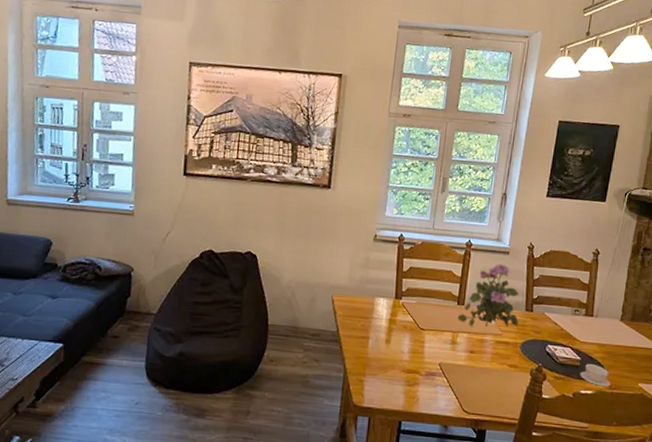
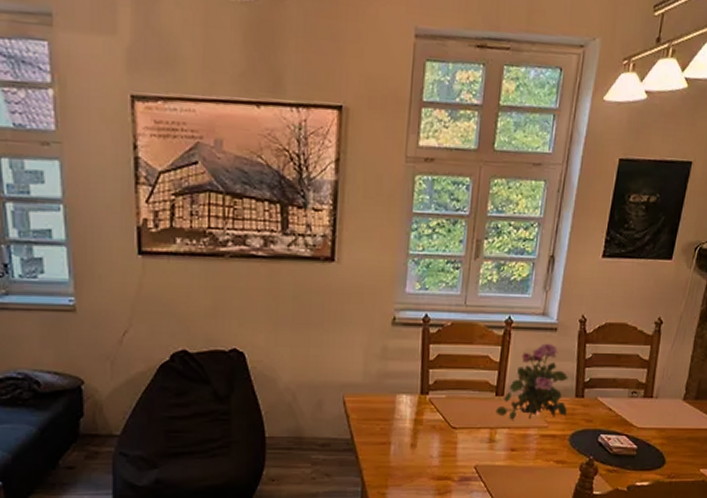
teacup: present [580,363,610,387] -> none [635,451,669,476]

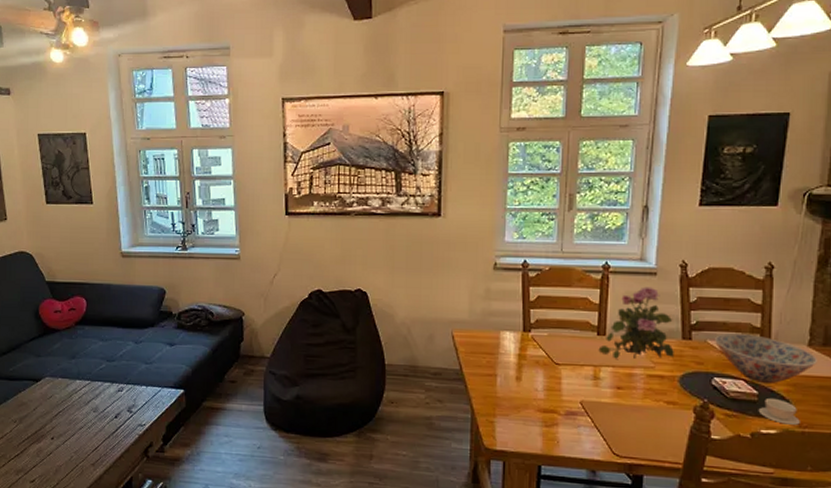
bowl: none [603,390,689,439] -> present [714,333,817,385]
teacup: none [635,451,669,476] -> present [758,397,800,425]

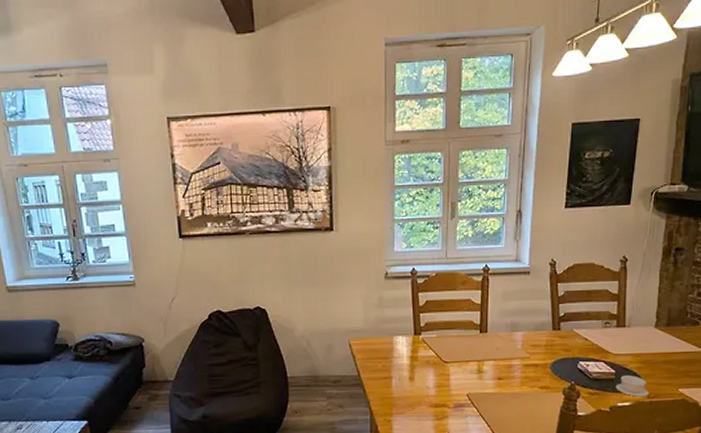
flower bouquet: present [598,286,674,359] -> none [481,285,546,353]
bowl: present [714,333,817,385] -> none [579,321,662,364]

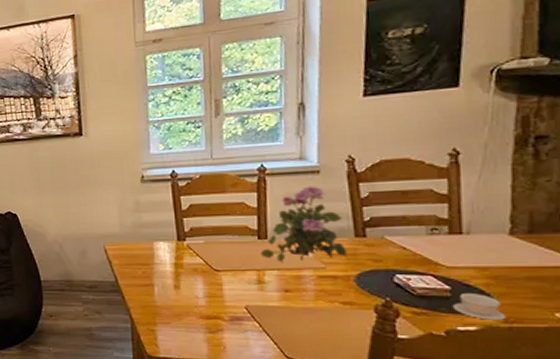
flower bouquet: none [481,285,546,353] -> present [260,186,347,262]

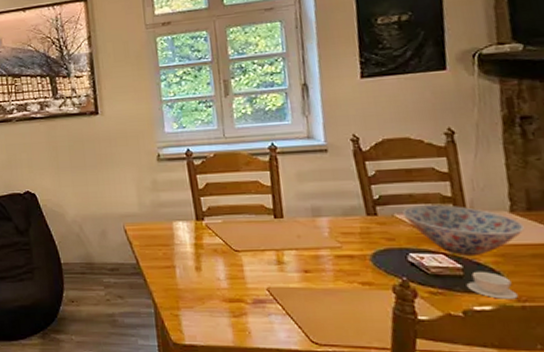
flower bouquet: present [260,186,347,262] -> none [277,164,361,241]
bowl: none [392,227,522,279] -> present [401,205,524,257]

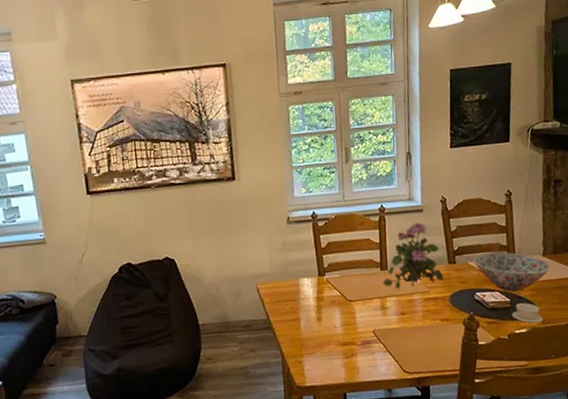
flower bouquet: none [277,164,361,241] -> present [383,222,443,289]

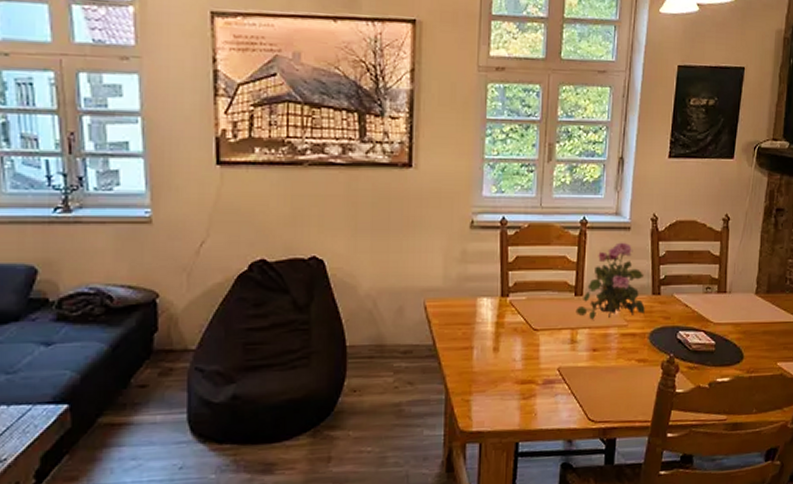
bowl: present [472,252,550,292] -> none [679,286,762,334]
teacup: present [511,302,543,323] -> none [715,346,748,371]

